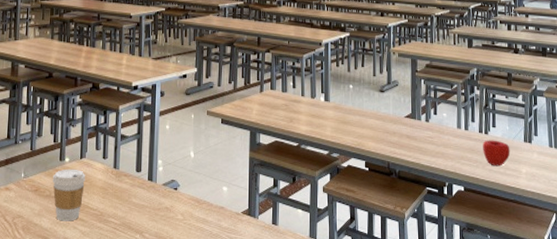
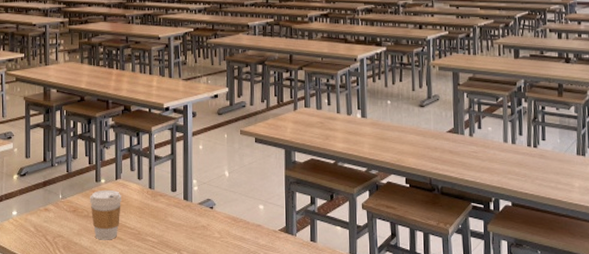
apple: present [483,140,510,167] -> none [531,153,562,181]

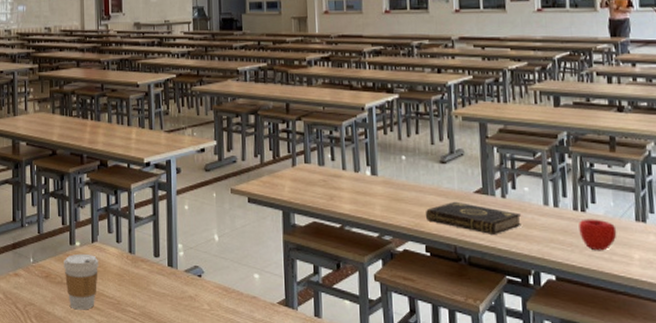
book: none [406,139,485,168] -> present [425,201,521,234]
apple: none [531,153,562,181] -> present [579,219,617,251]

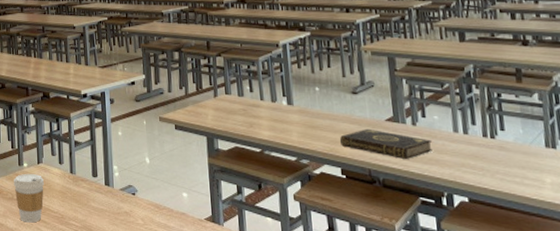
apple: present [579,219,617,251] -> none [489,145,528,175]

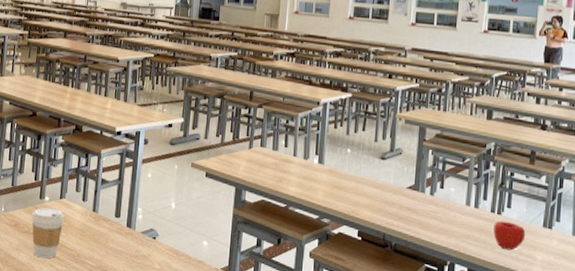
book: present [339,128,433,159] -> none [361,194,445,227]
apple: none [489,145,528,175] -> present [493,221,526,251]

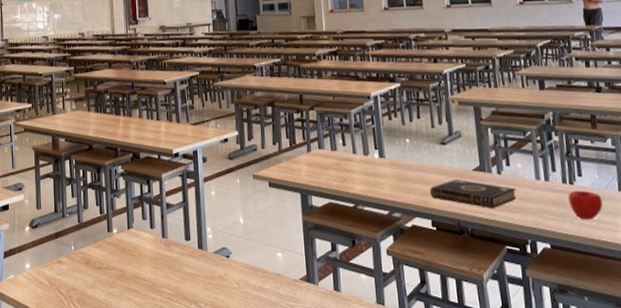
coffee cup: present [32,207,64,259] -> none [102,240,135,293]
book: none [361,194,445,227] -> present [429,179,517,208]

